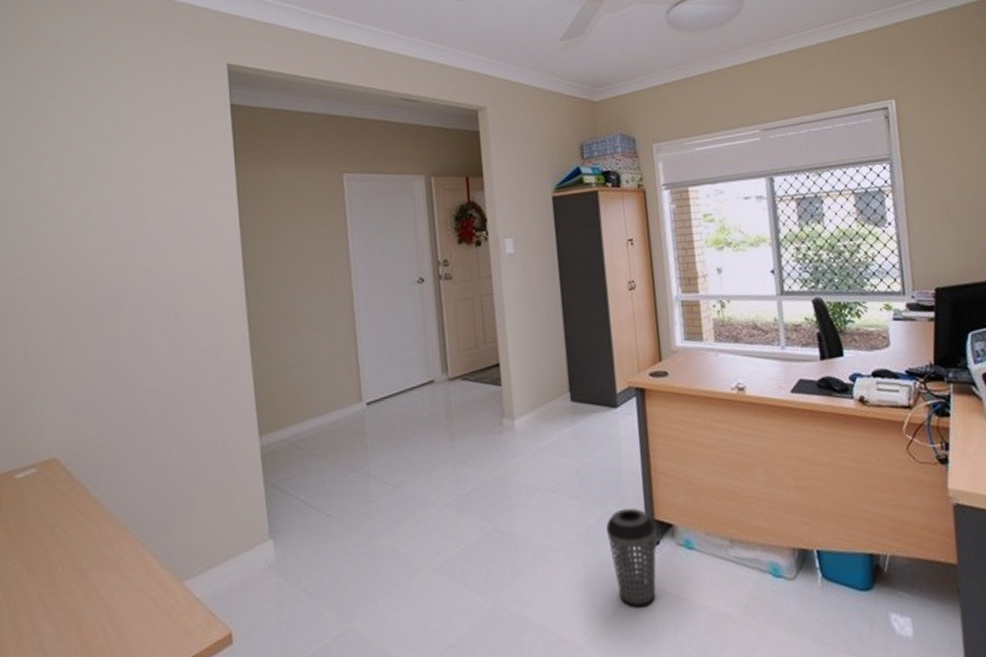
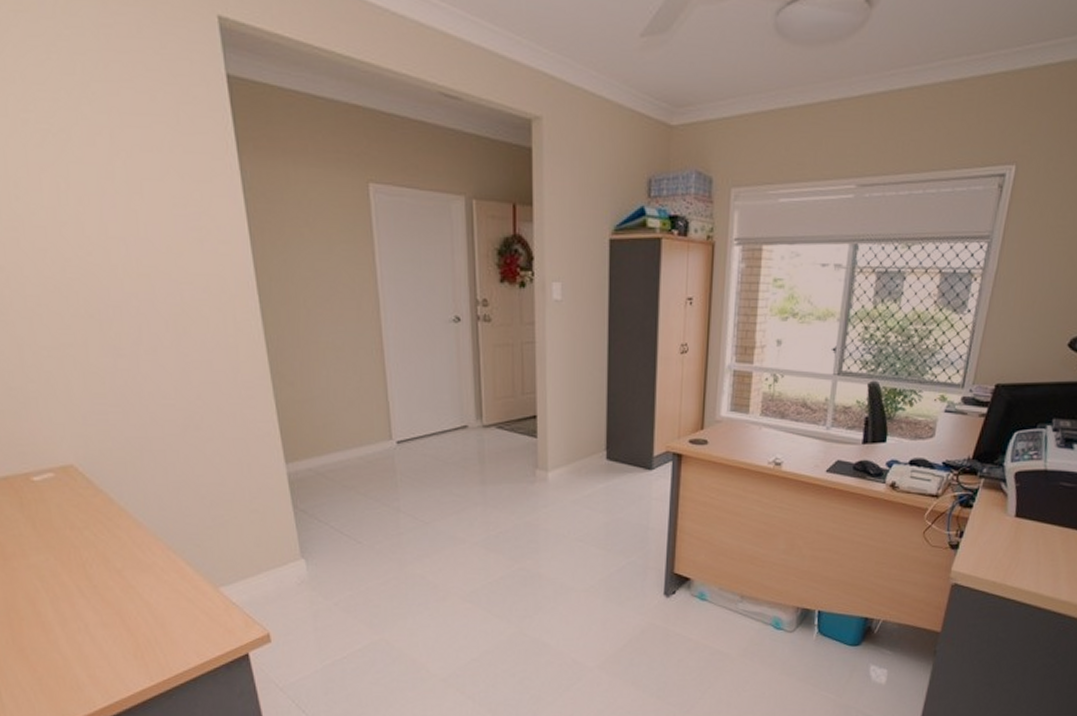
trash bin: present [606,508,656,608] -> none [628,561,673,643]

